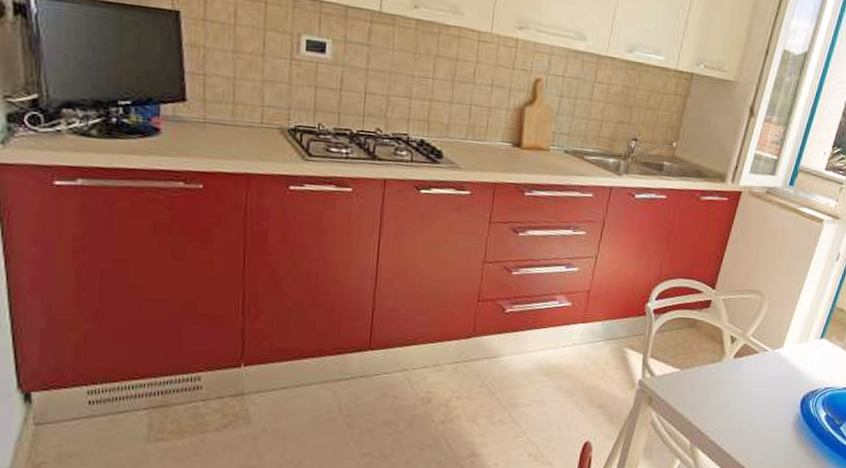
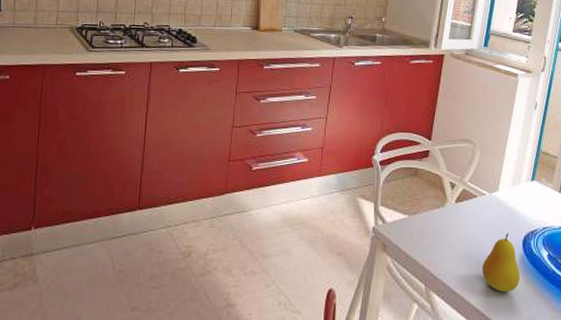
fruit: none [753,392,794,451] -> present [482,233,520,293]

